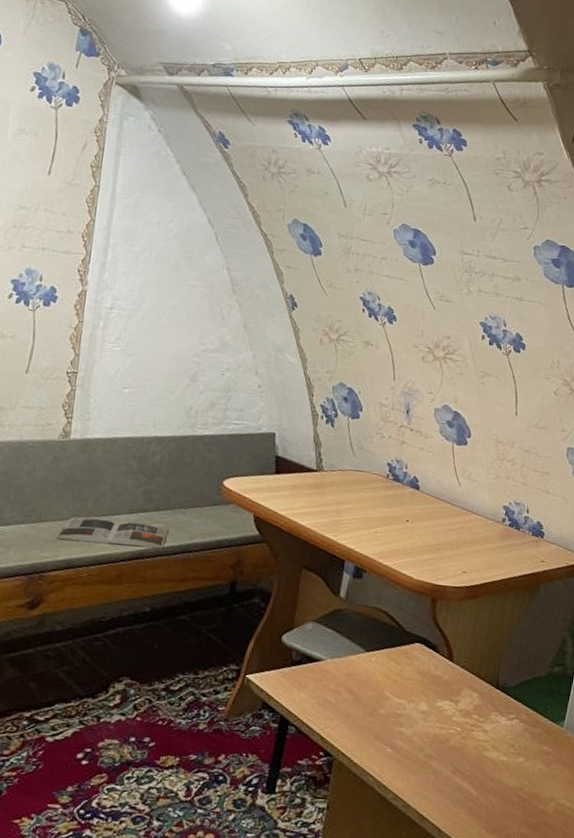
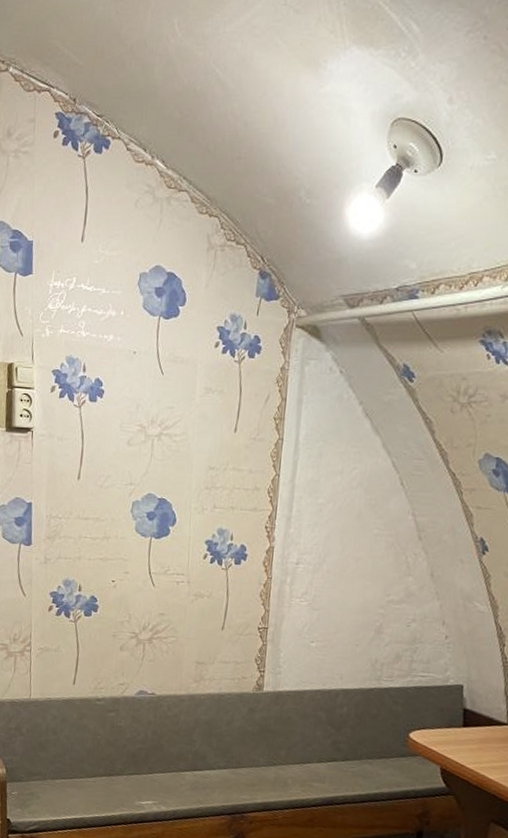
magazine: present [57,516,169,549] -> none [255,763,357,797]

